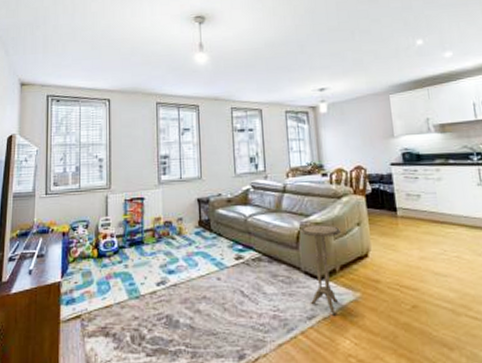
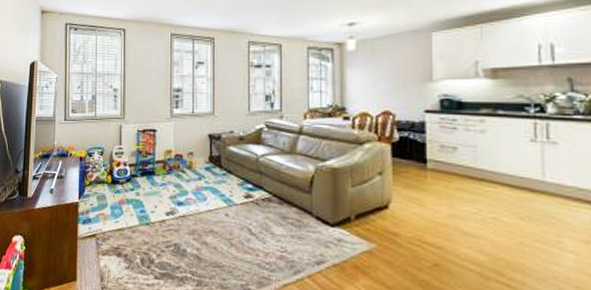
side table: present [300,224,342,316] -> none [314,169,361,264]

